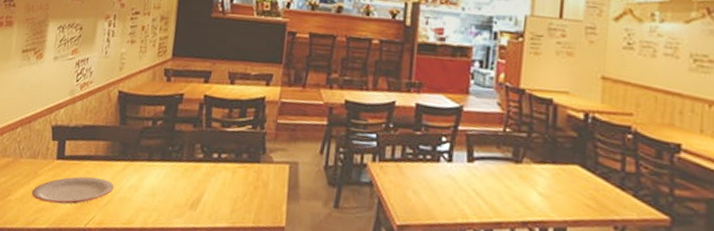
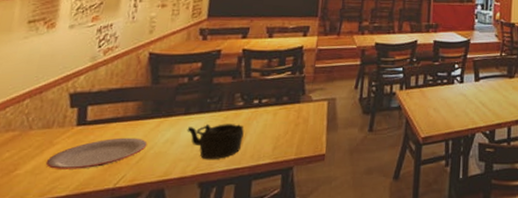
teapot: none [149,173,203,215] -> present [186,123,244,160]

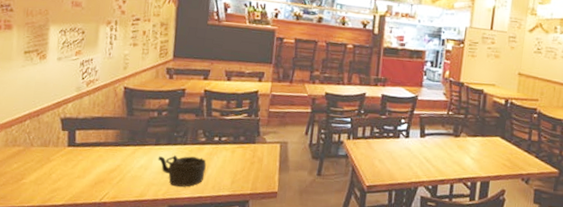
plate: present [45,137,148,169] -> none [45,160,125,184]

